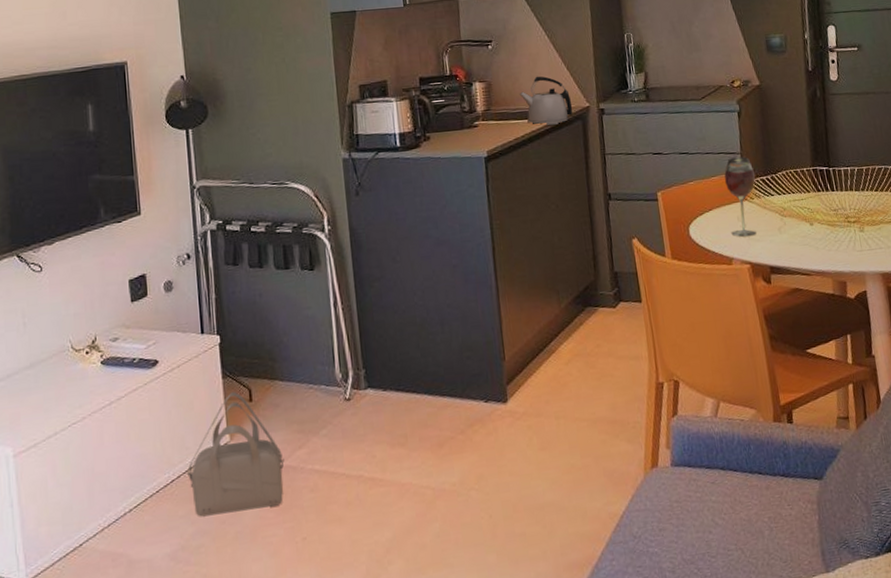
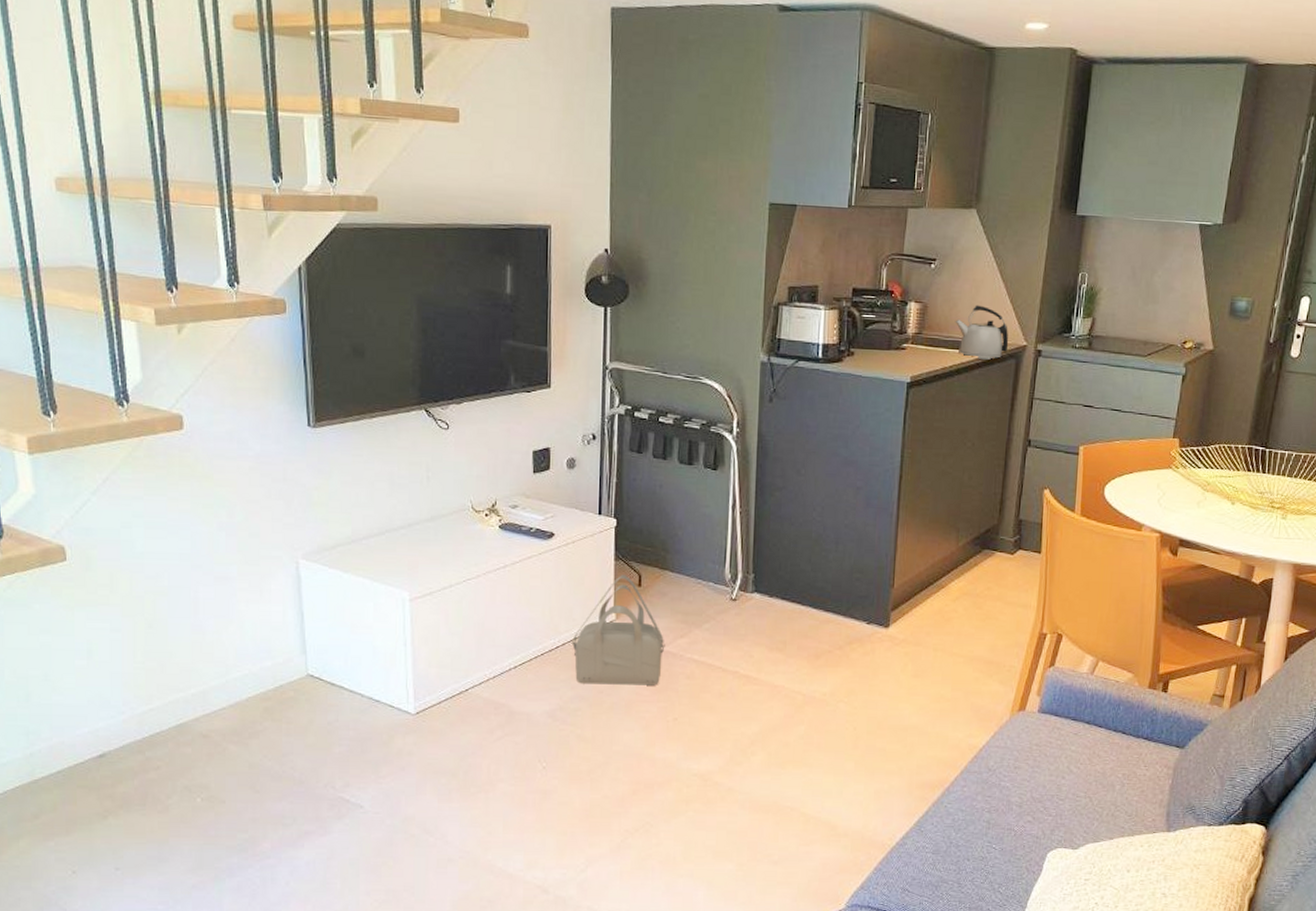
wineglass: present [724,156,758,238] -> none [1147,422,1187,506]

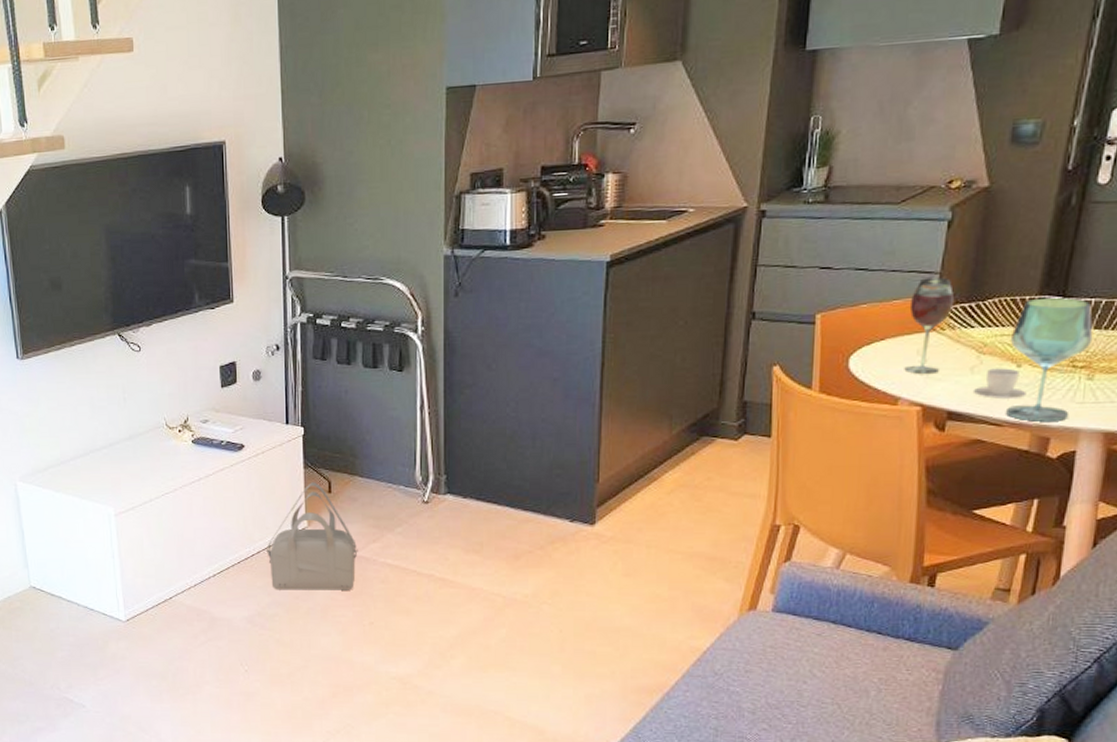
kettle: present [955,305,1009,360] -> none [660,167,726,228]
wineglass: none [1147,422,1187,506] -> present [904,277,955,375]
teacup: none [1198,504,1238,532] -> present [972,368,1027,400]
wine glass: none [1223,447,1287,552] -> present [1006,297,1093,422]

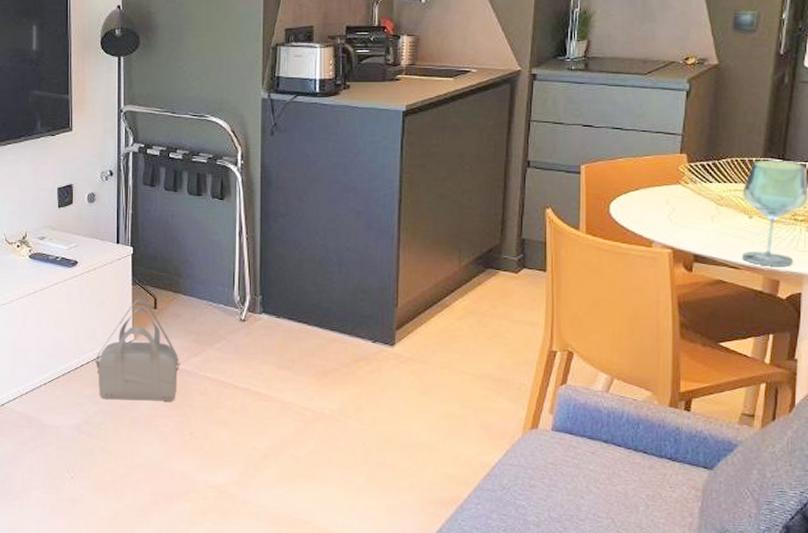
wineglass: present [904,277,955,375] -> none [656,138,695,222]
teacup: present [972,368,1027,400] -> none [714,218,758,246]

